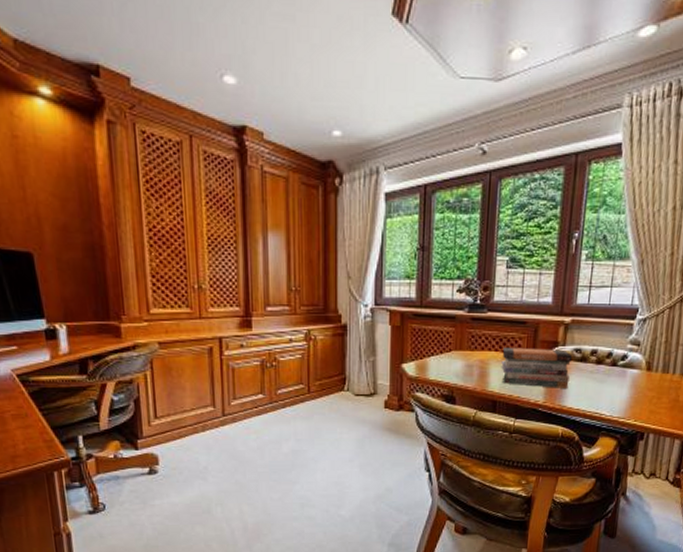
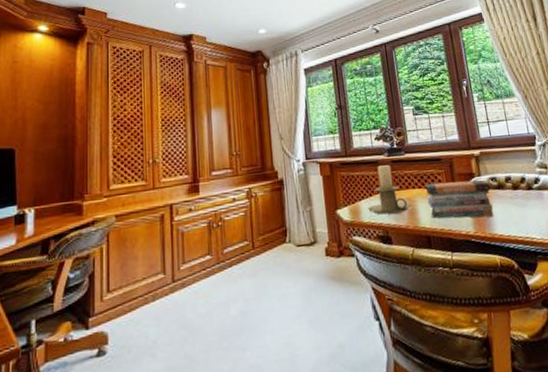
candle holder: none [436,322,484,374] -> present [368,165,412,215]

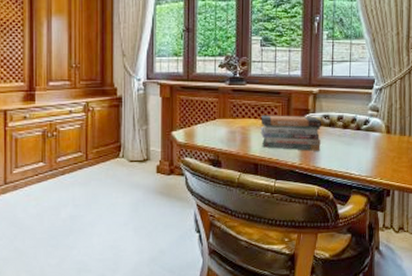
candle holder: present [368,165,412,215] -> none [202,93,245,140]

